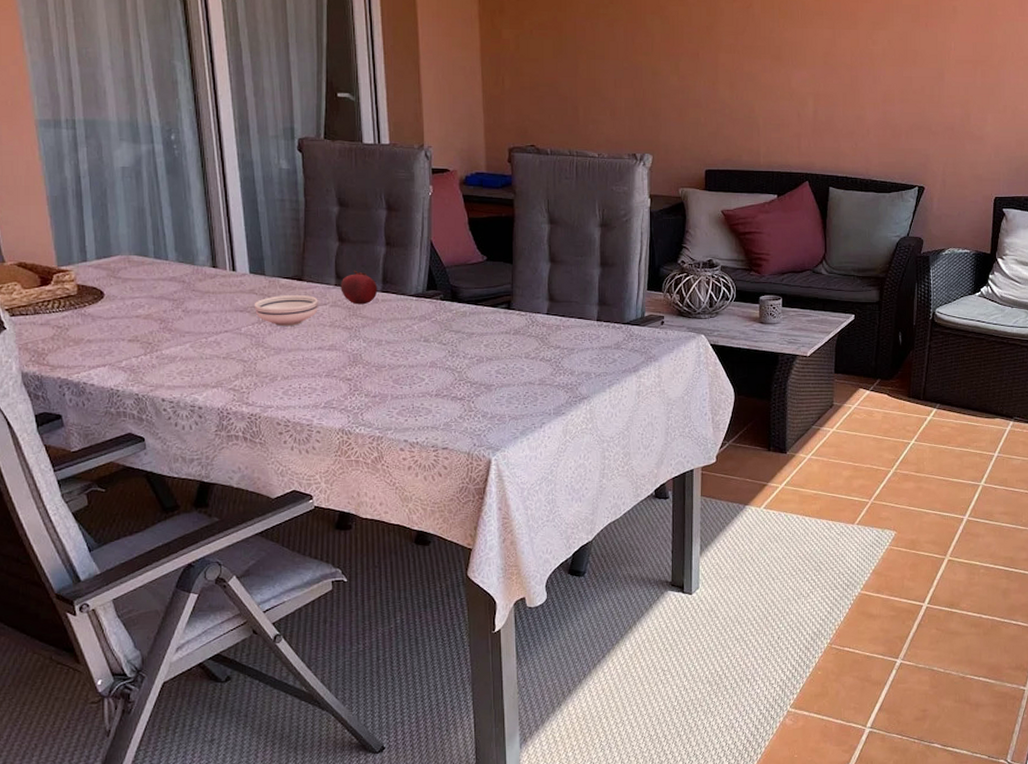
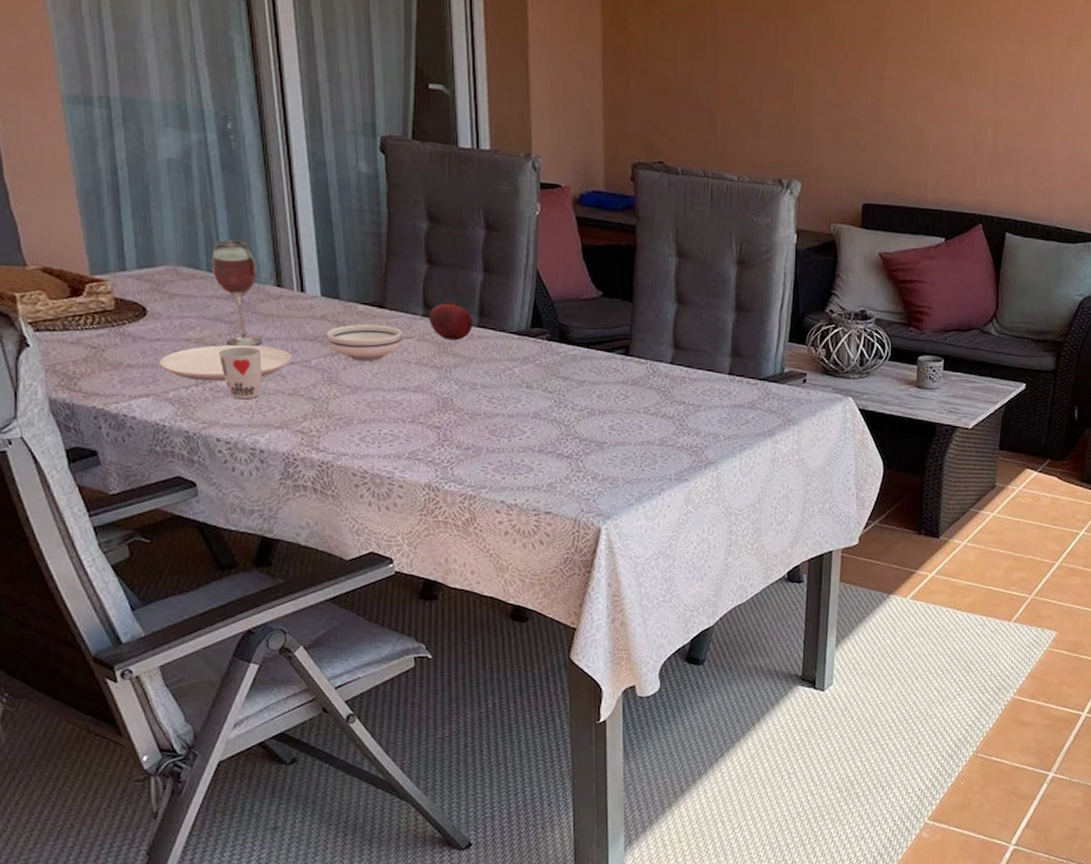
plate: none [114,318,226,350] -> present [159,344,293,381]
wineglass: none [158,231,201,319] -> present [211,240,263,346]
cup: none [164,320,200,365] -> present [219,347,262,400]

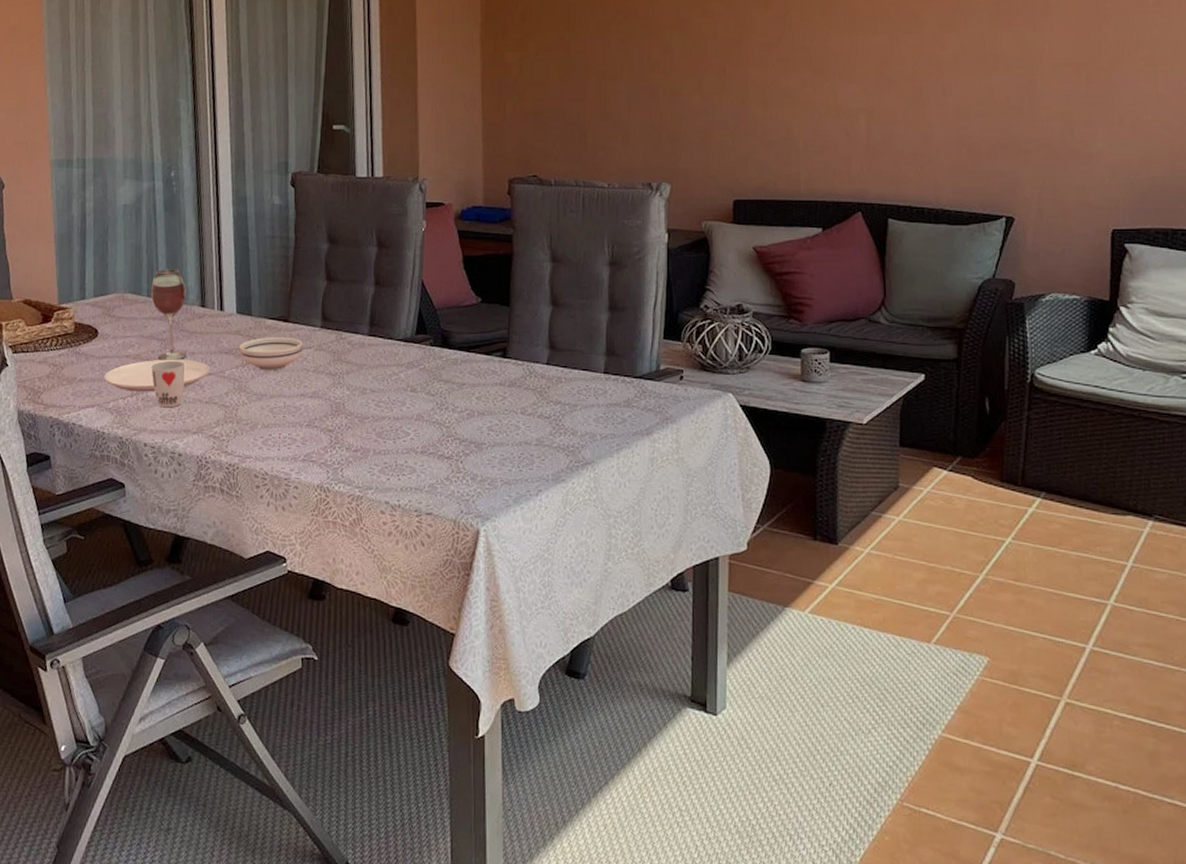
fruit: present [429,299,473,341] -> none [326,311,365,349]

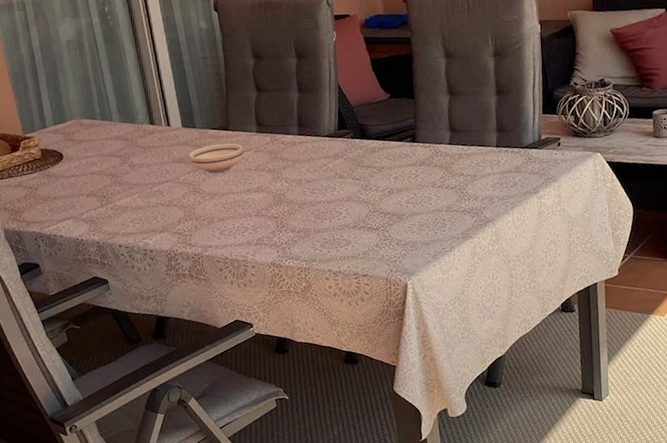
plate: present [104,359,210,392] -> none [75,170,167,203]
wineglass: present [150,269,187,360] -> none [103,93,145,174]
cup: present [151,361,185,408] -> none [114,173,147,214]

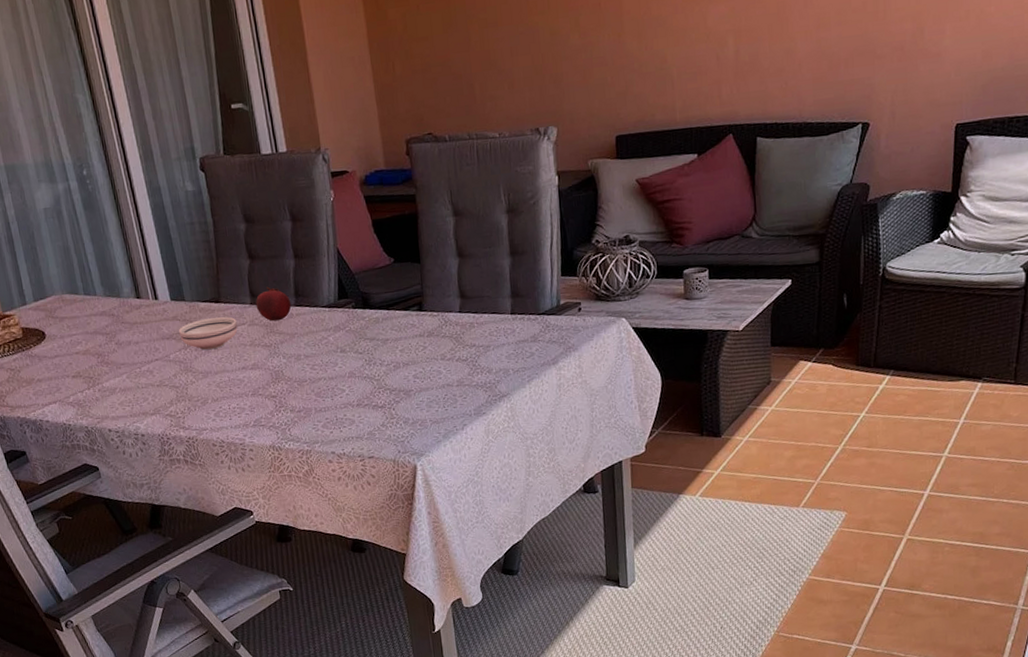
fruit: none [261,117,295,149] -> present [255,286,292,322]

